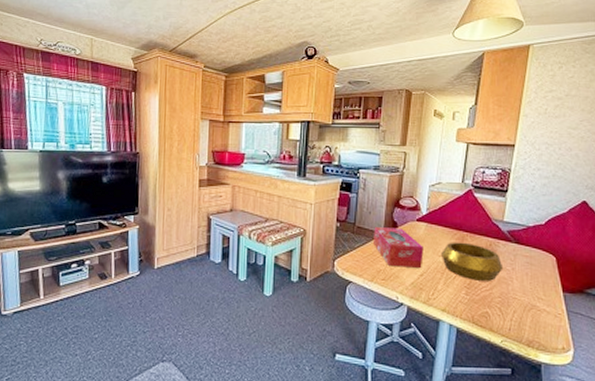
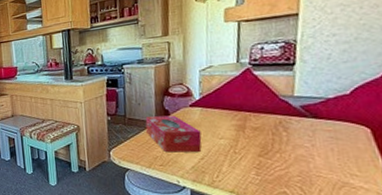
decorative bowl: present [442,242,504,281] -> none [222,122,300,160]

